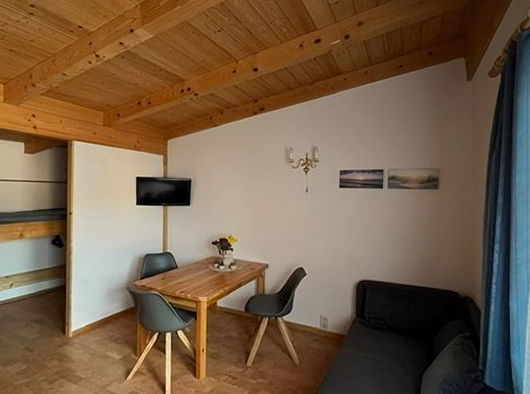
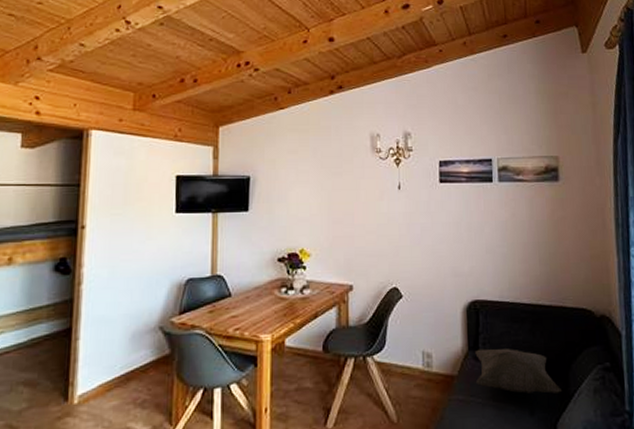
decorative pillow: none [361,316,428,353] -> present [475,348,561,394]

